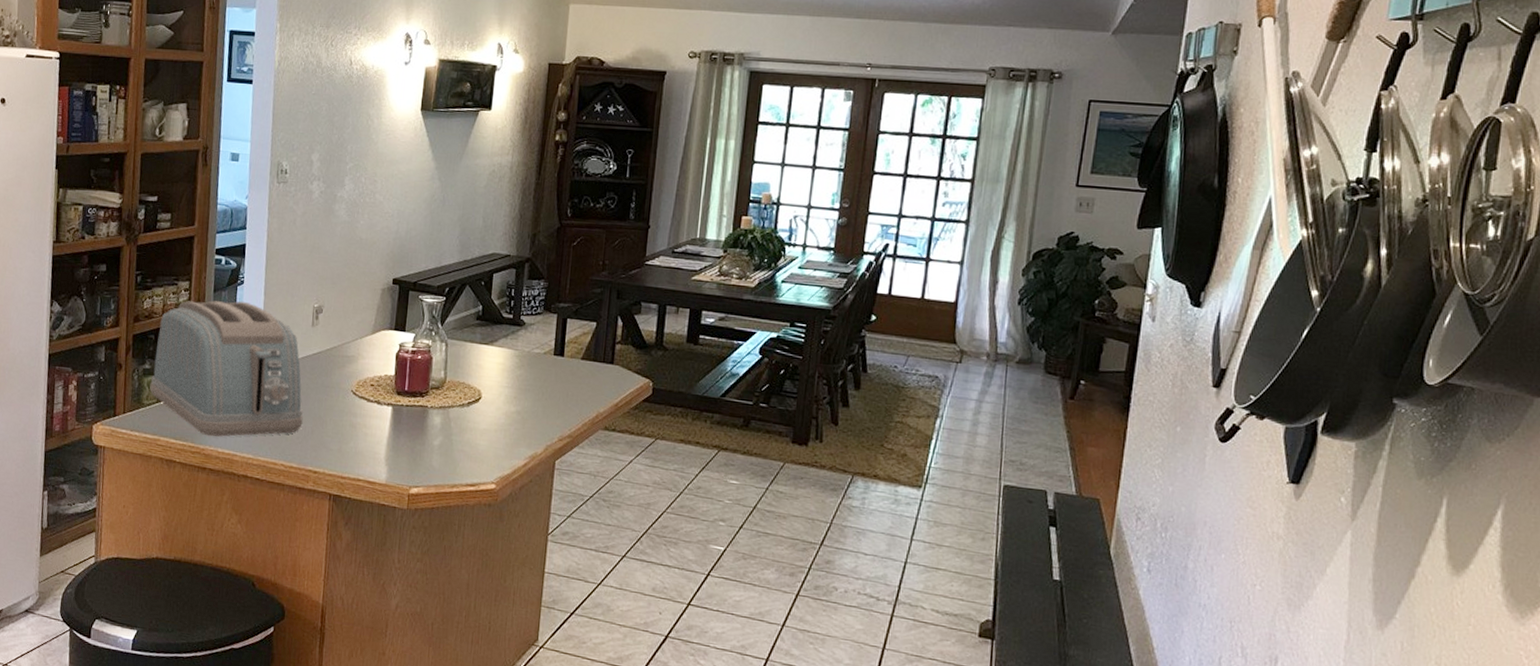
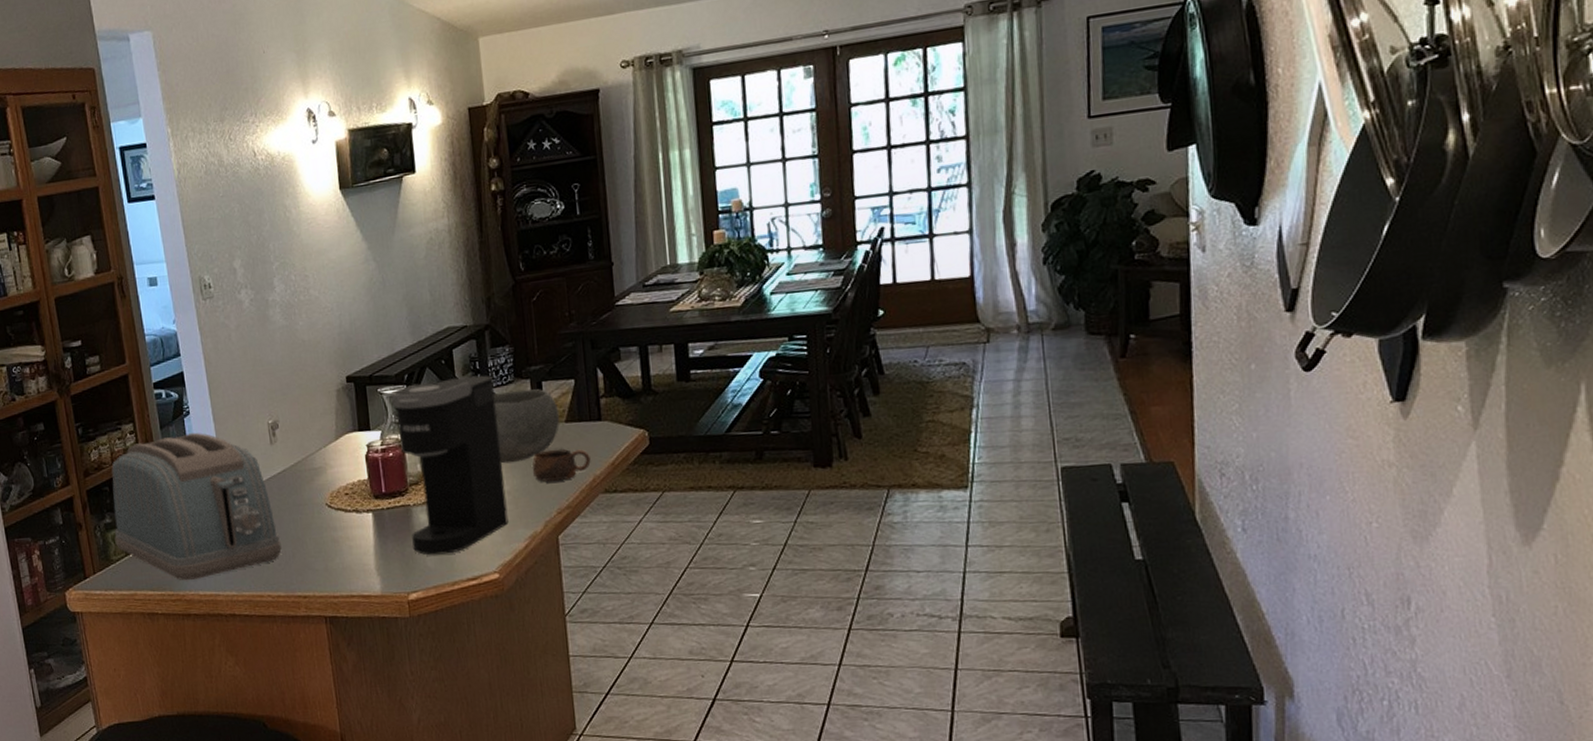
coffee maker: none [423,298,524,458] -> present [391,375,509,556]
bowl: none [517,321,578,387] -> present [493,389,560,464]
cup: none [544,381,598,411] -> present [532,449,591,482]

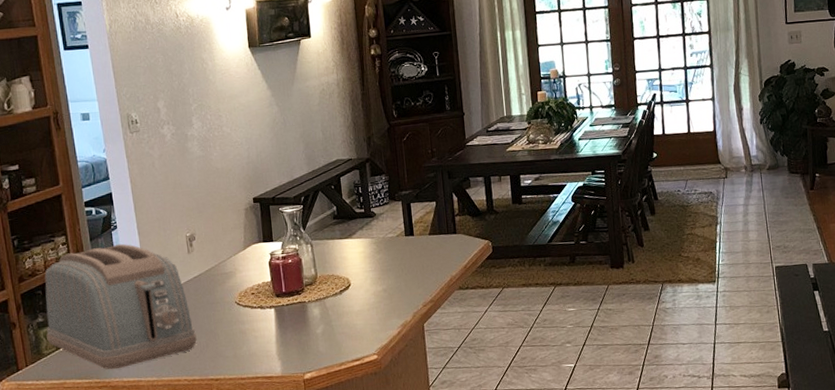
coffee maker: present [391,375,509,556] -> none [291,198,385,342]
bowl: present [493,389,560,464] -> none [372,209,425,268]
cup: present [532,449,591,482] -> none [404,256,449,282]

